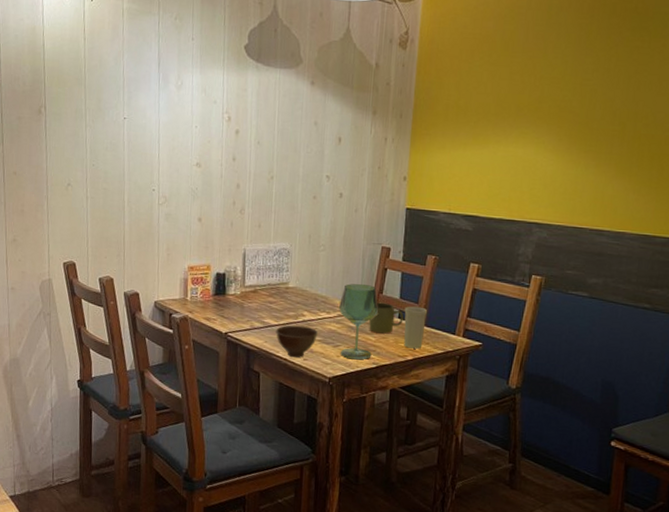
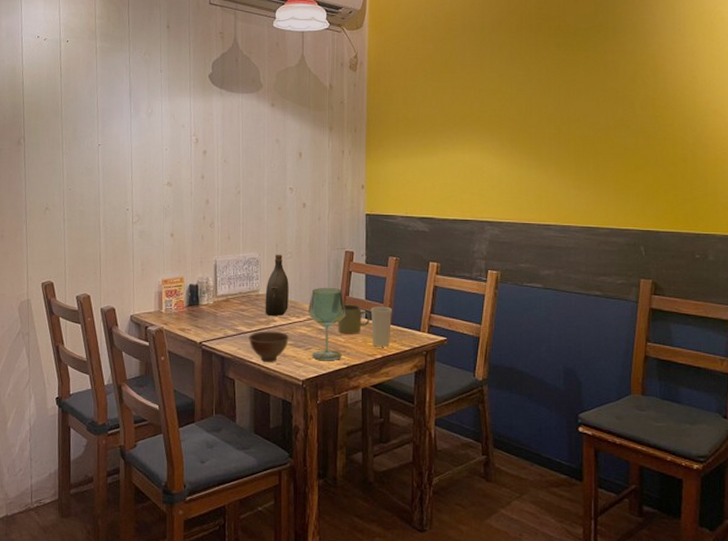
water jug: none [294,245,321,310] -> present [265,254,289,316]

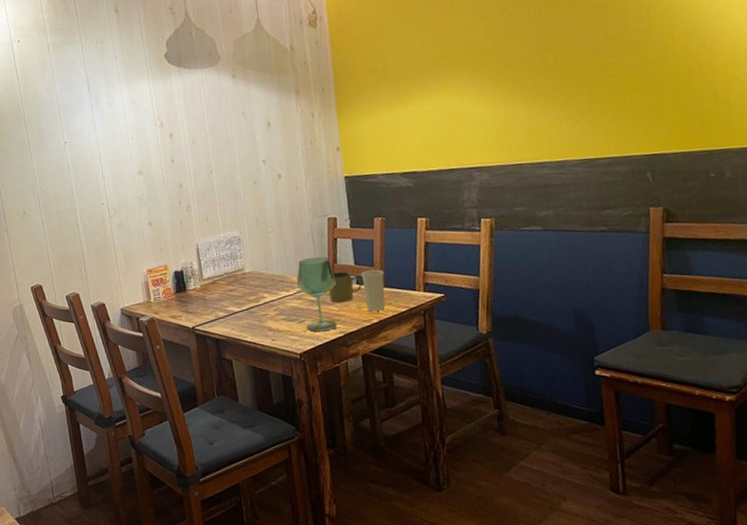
bowl: present [249,331,289,362] -> none [240,307,281,340]
water jug: present [265,254,289,316] -> none [251,229,277,293]

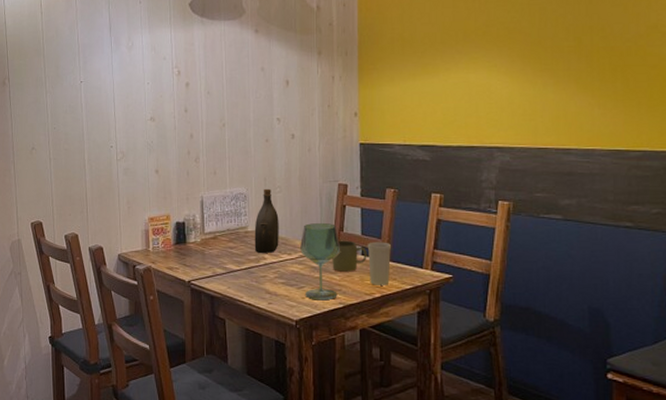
water jug: none [251,229,277,293] -> present [254,188,279,253]

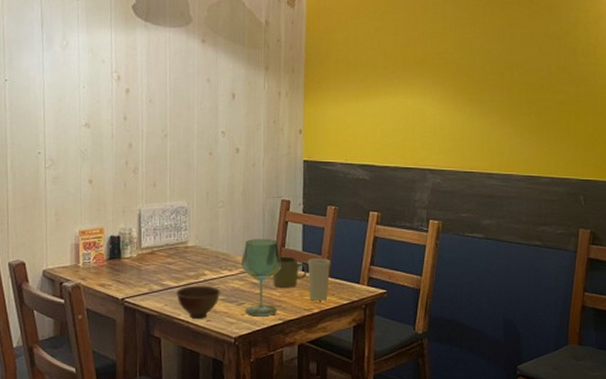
bowl: none [238,269,280,301] -> present [176,285,220,319]
water jug: present [254,188,279,253] -> none [194,202,221,269]

